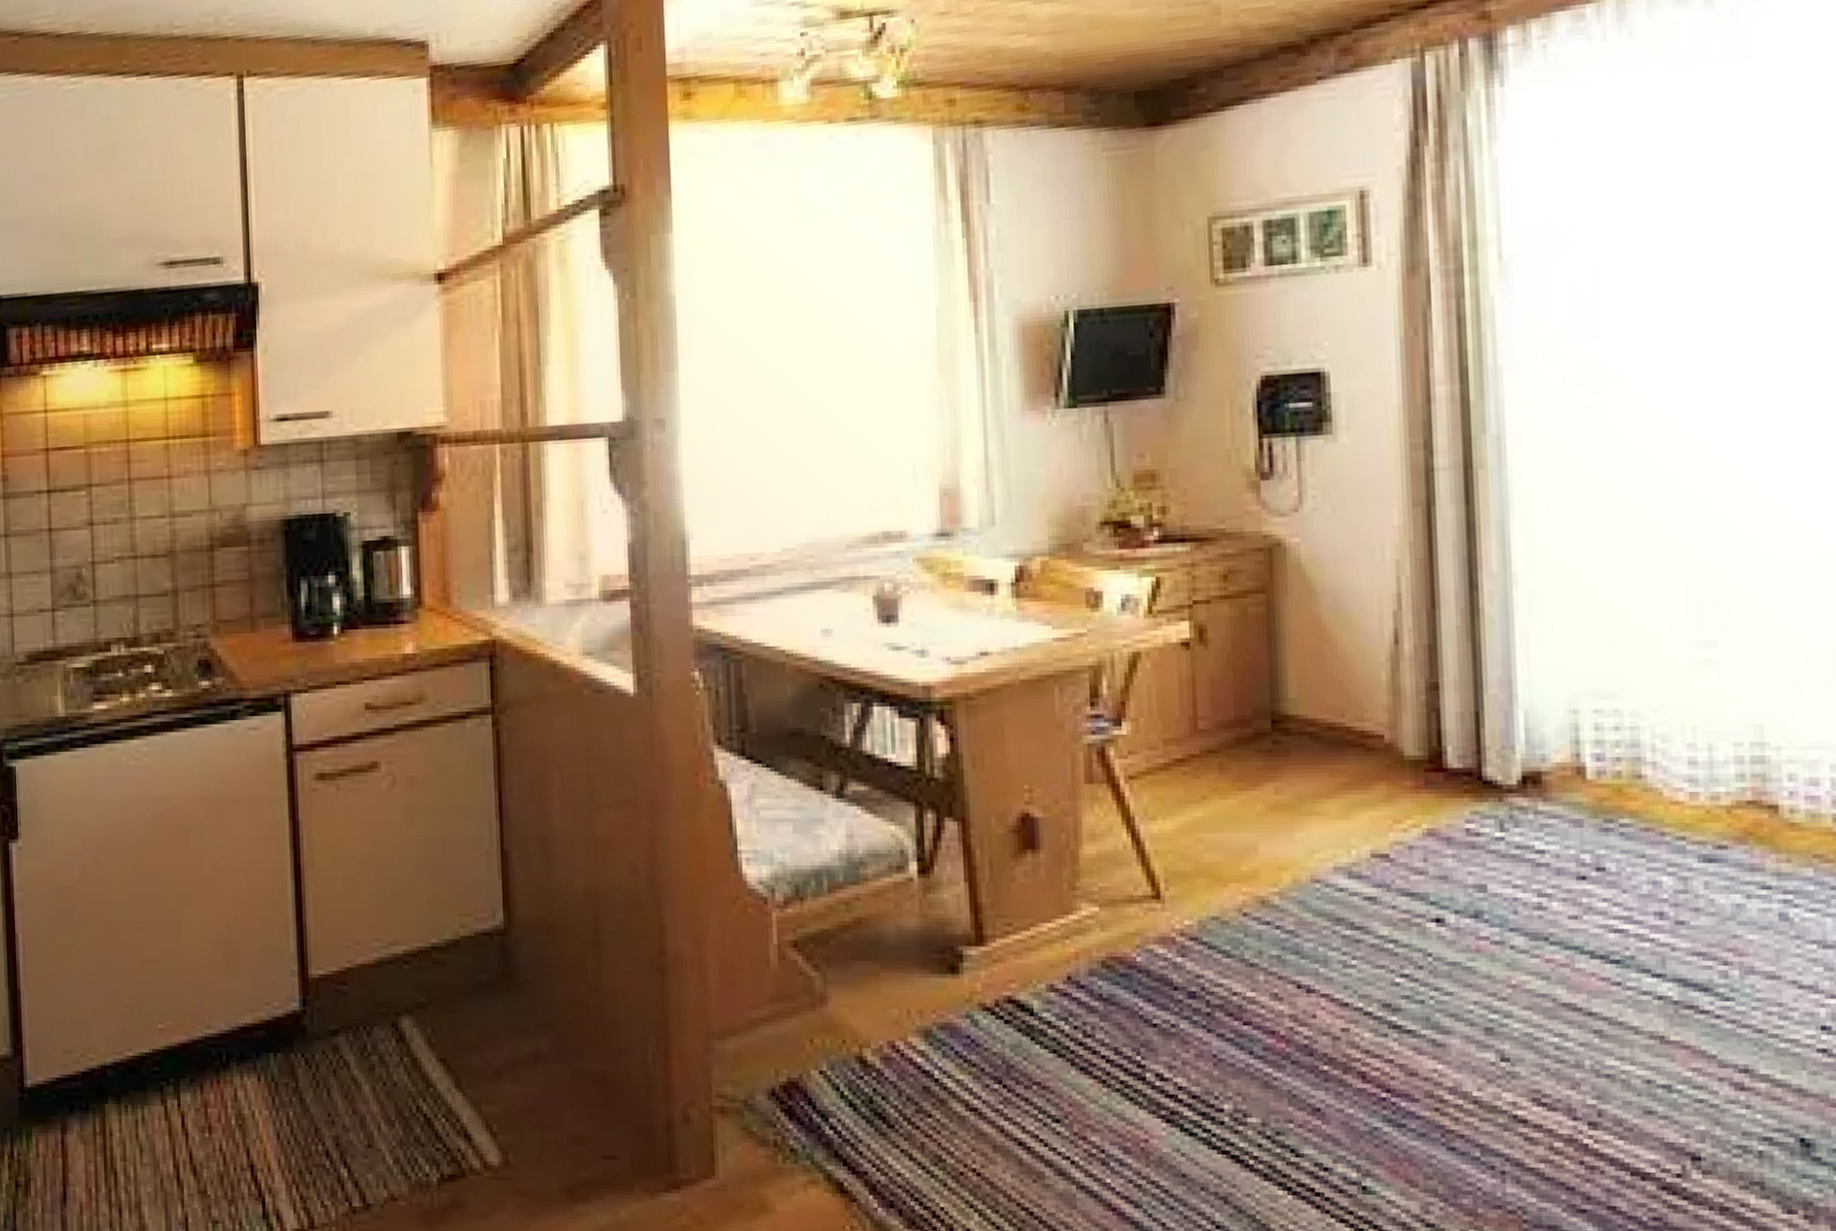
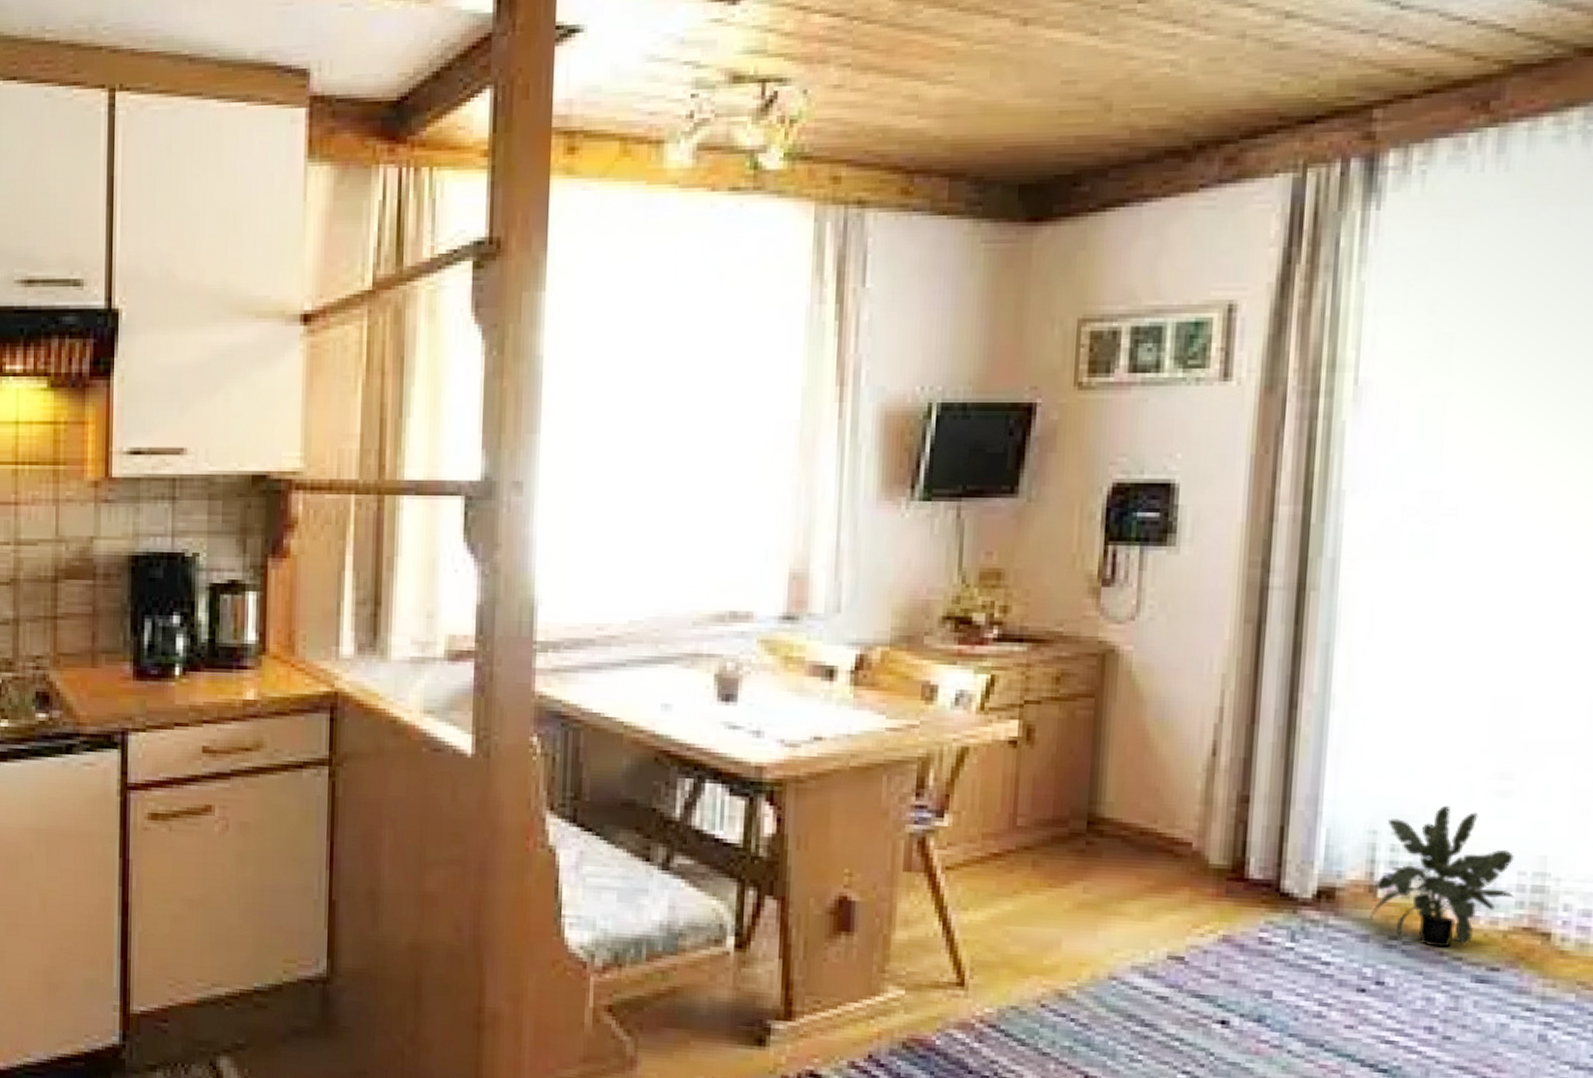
potted plant: none [1581,678,1735,828] -> present [1370,805,1516,948]

